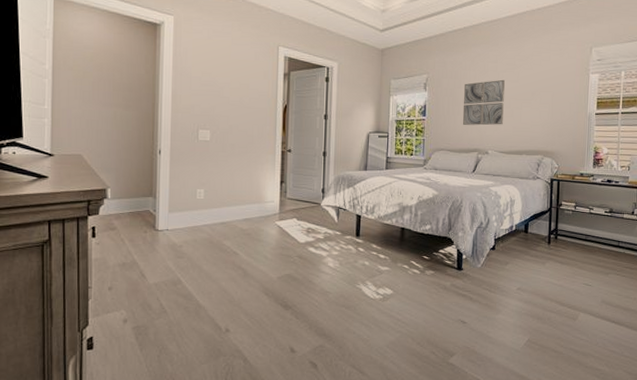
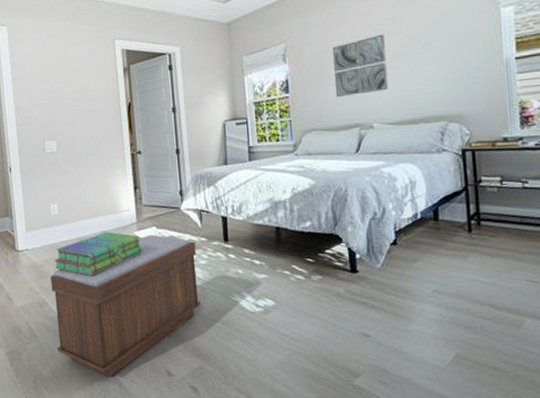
bench: none [186,225,330,353] -> present [50,234,201,378]
stack of books: none [193,219,283,258] -> present [53,232,144,276]

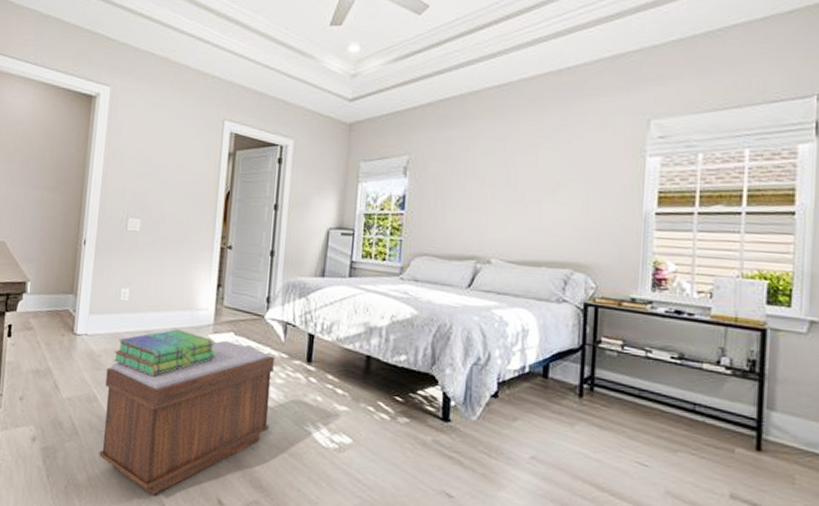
wall art: present [332,34,388,97] -> none [454,163,517,225]

